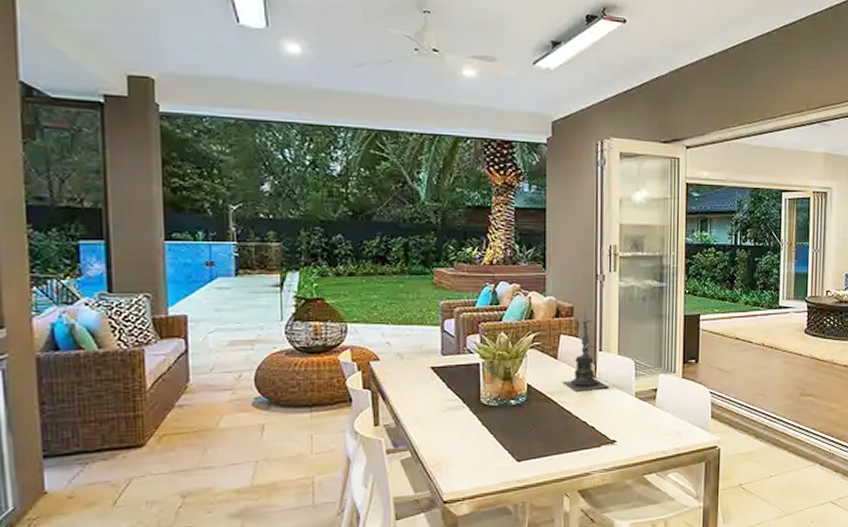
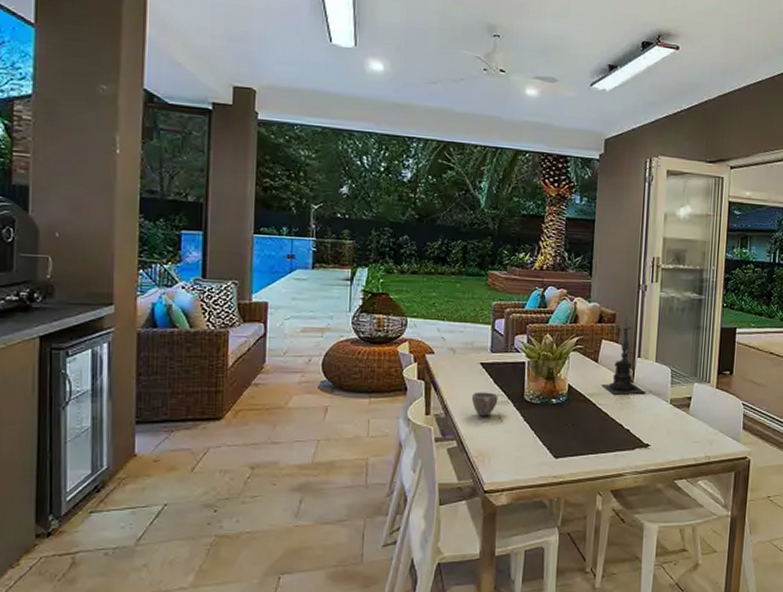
cup: none [423,397,453,424] -> present [471,392,499,417]

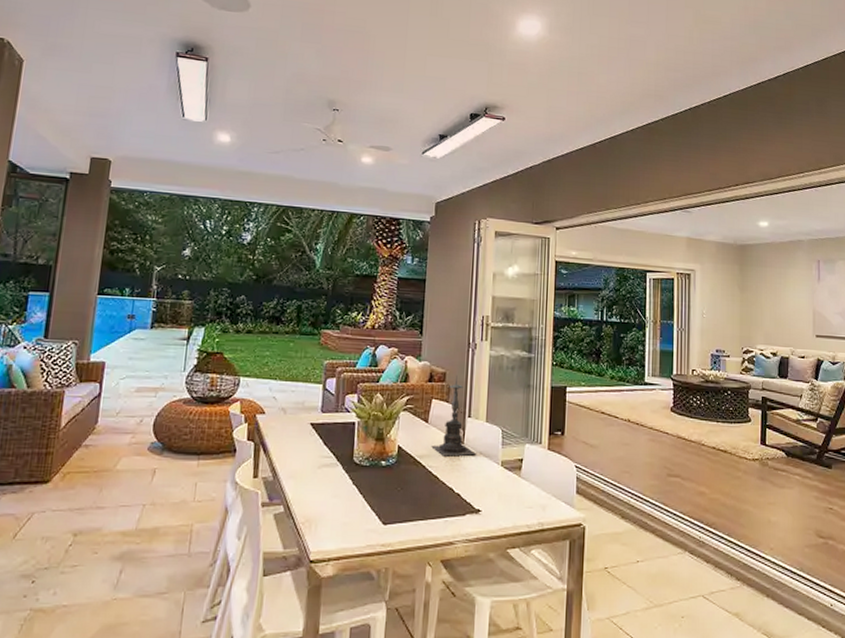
cup: present [471,392,499,417] -> none [300,453,328,480]

